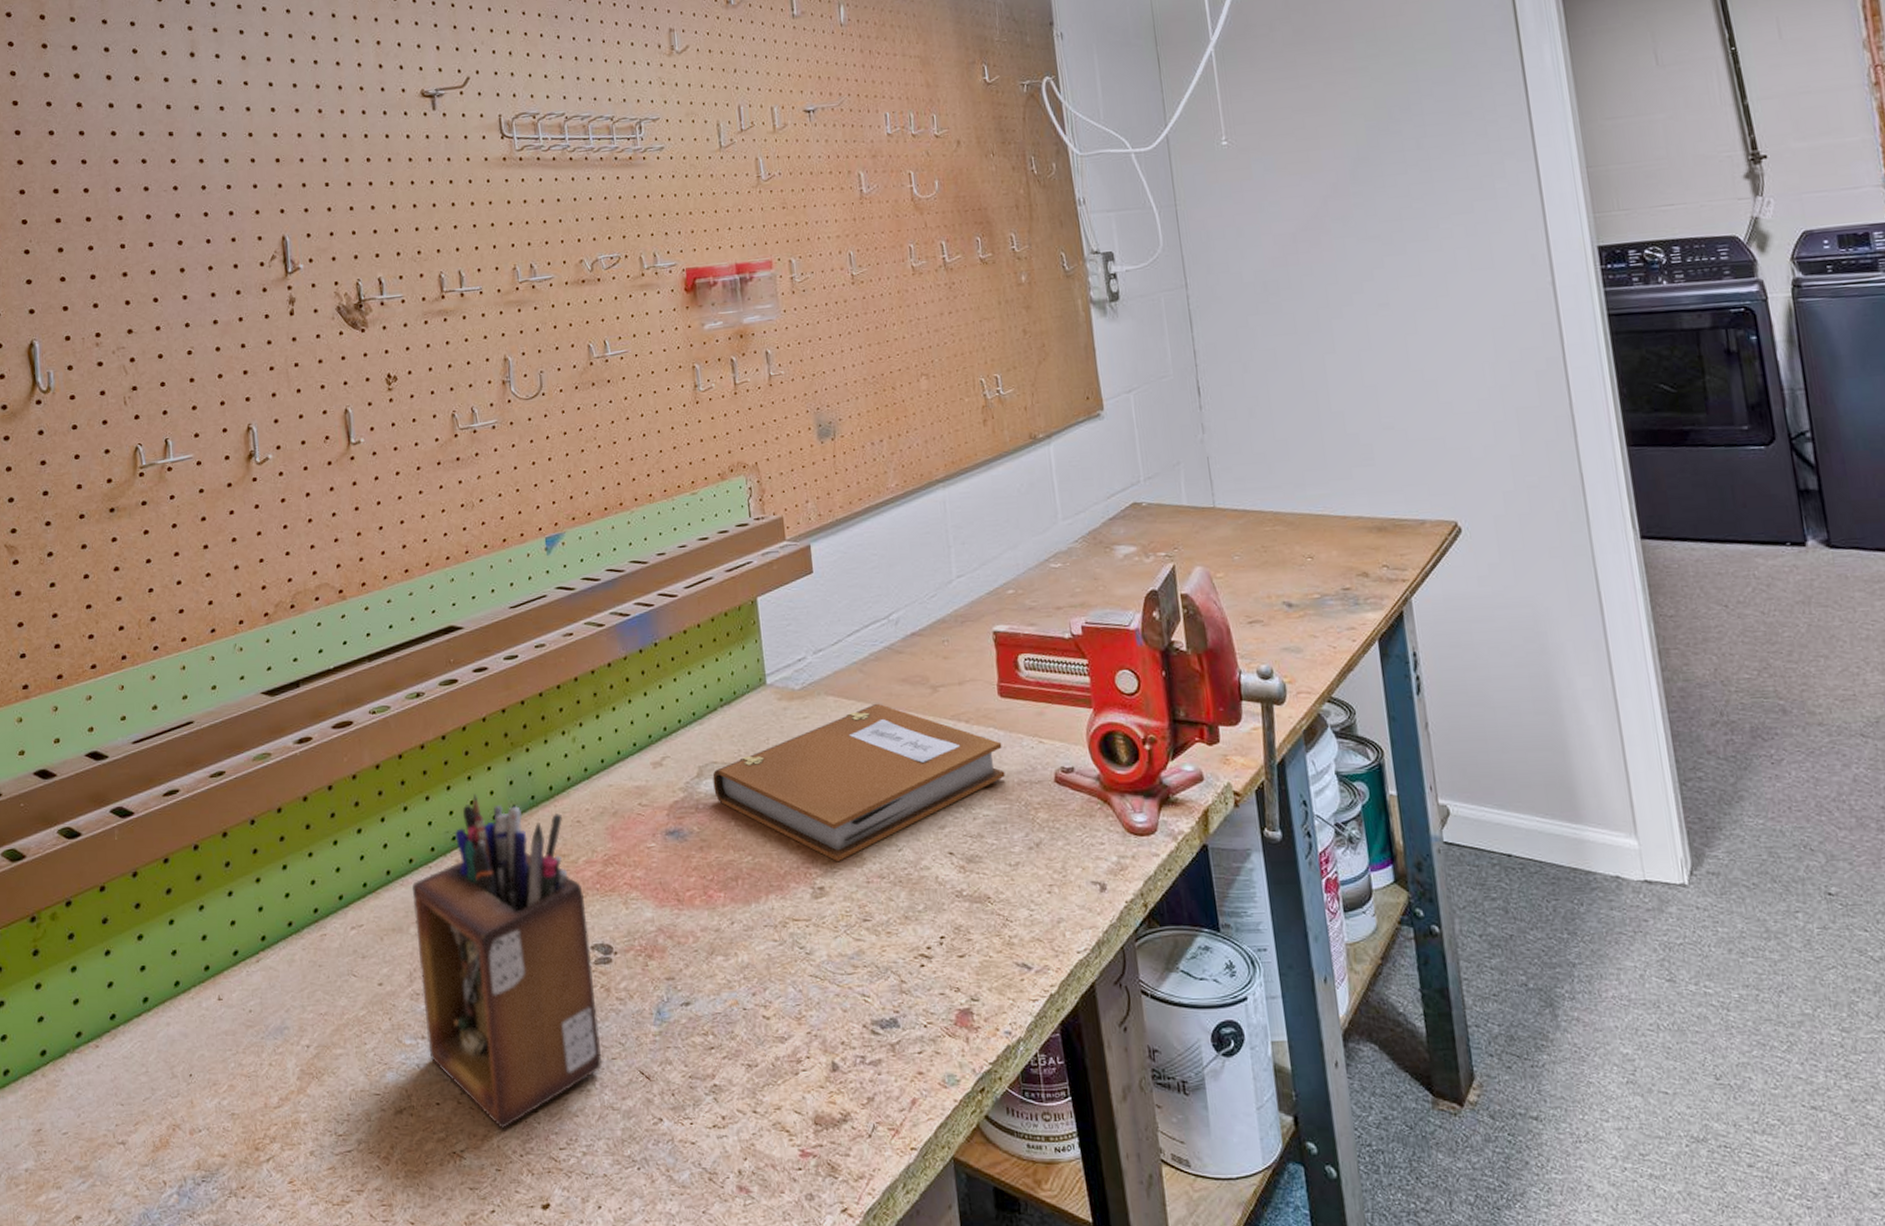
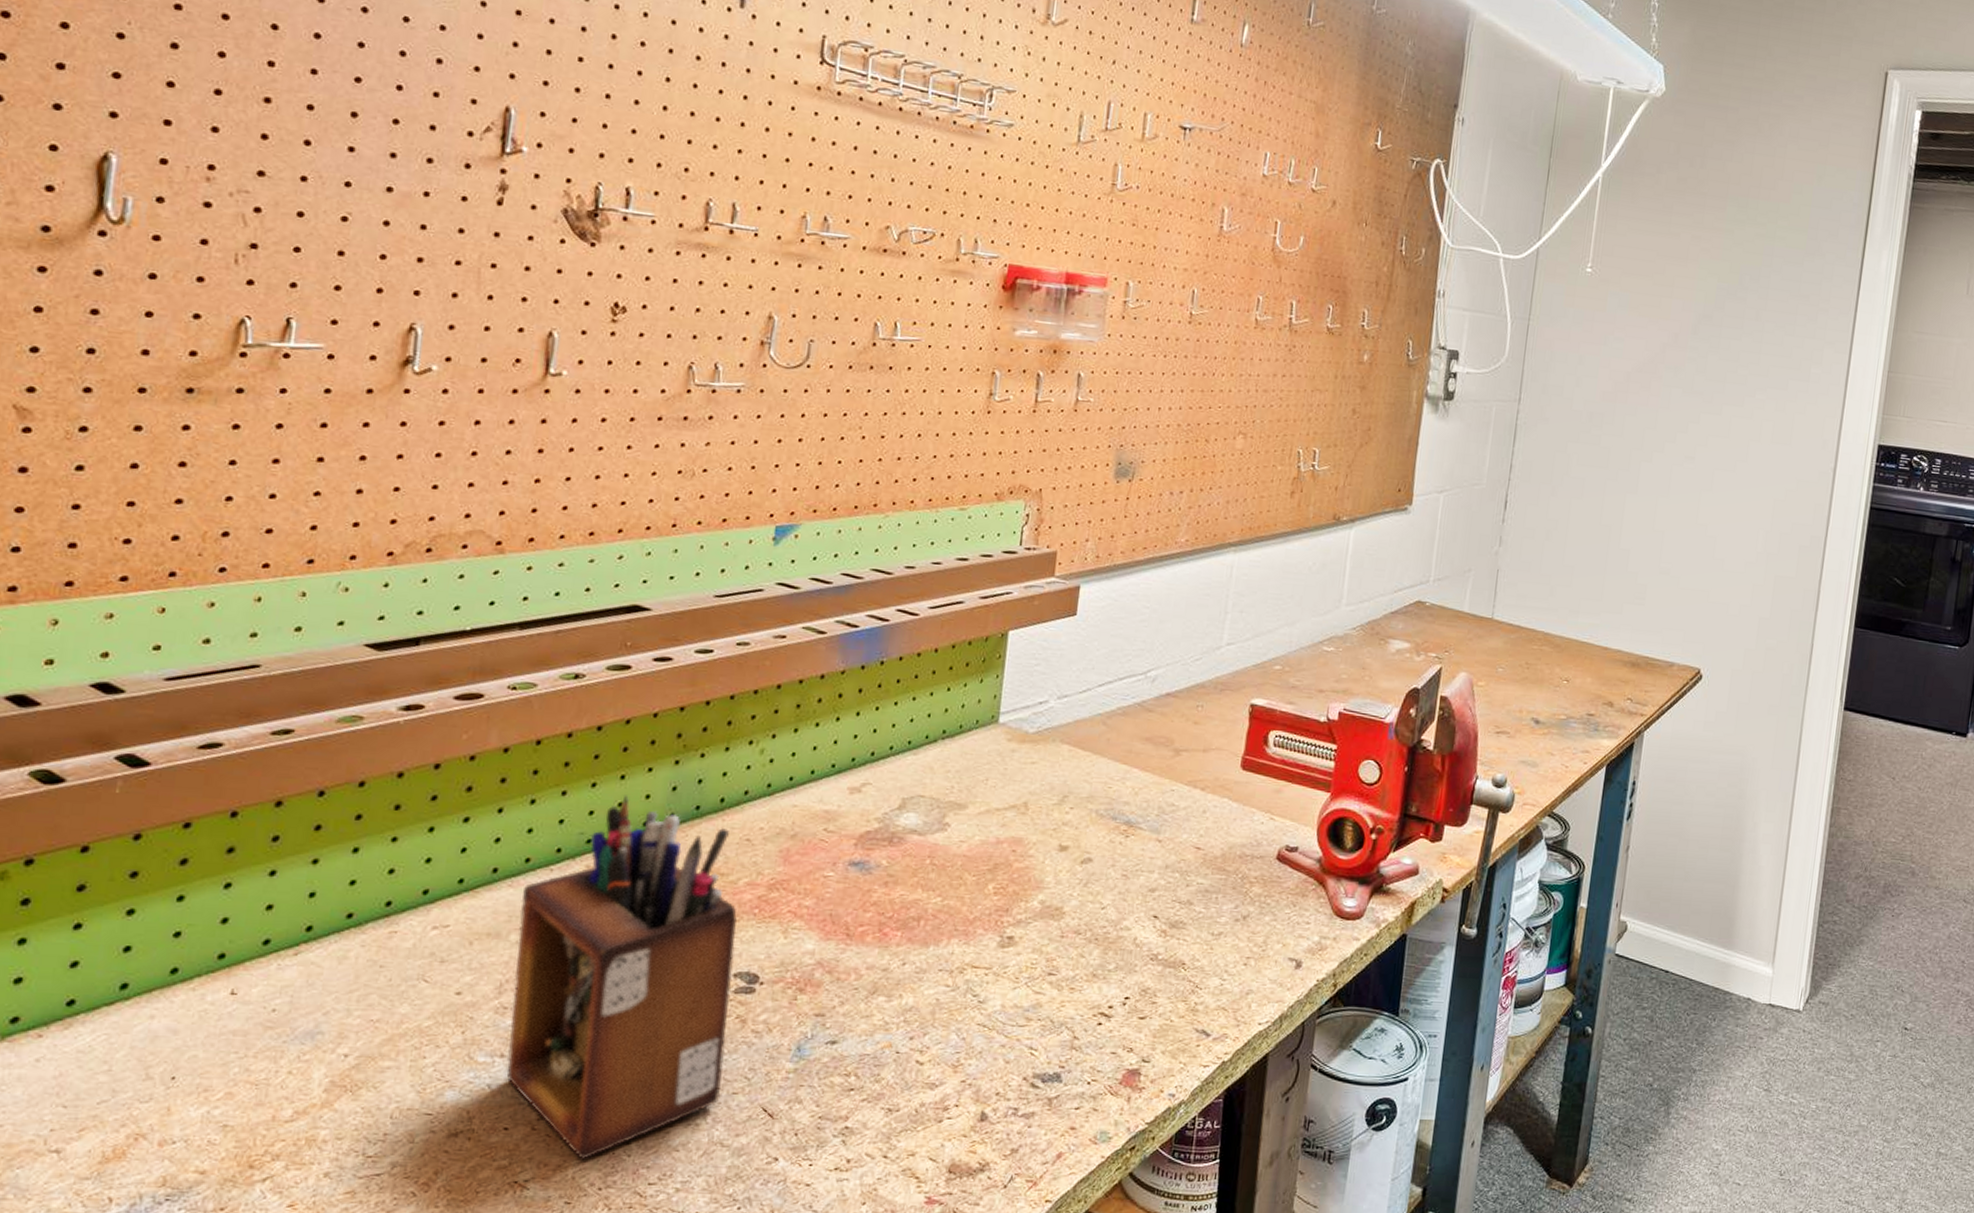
notebook: present [712,704,1006,862] -> none [914,759,1233,914]

